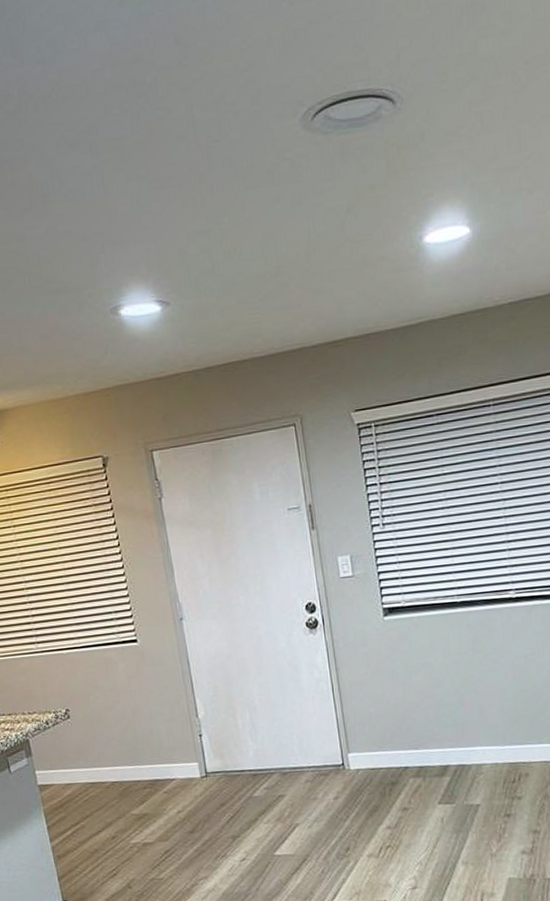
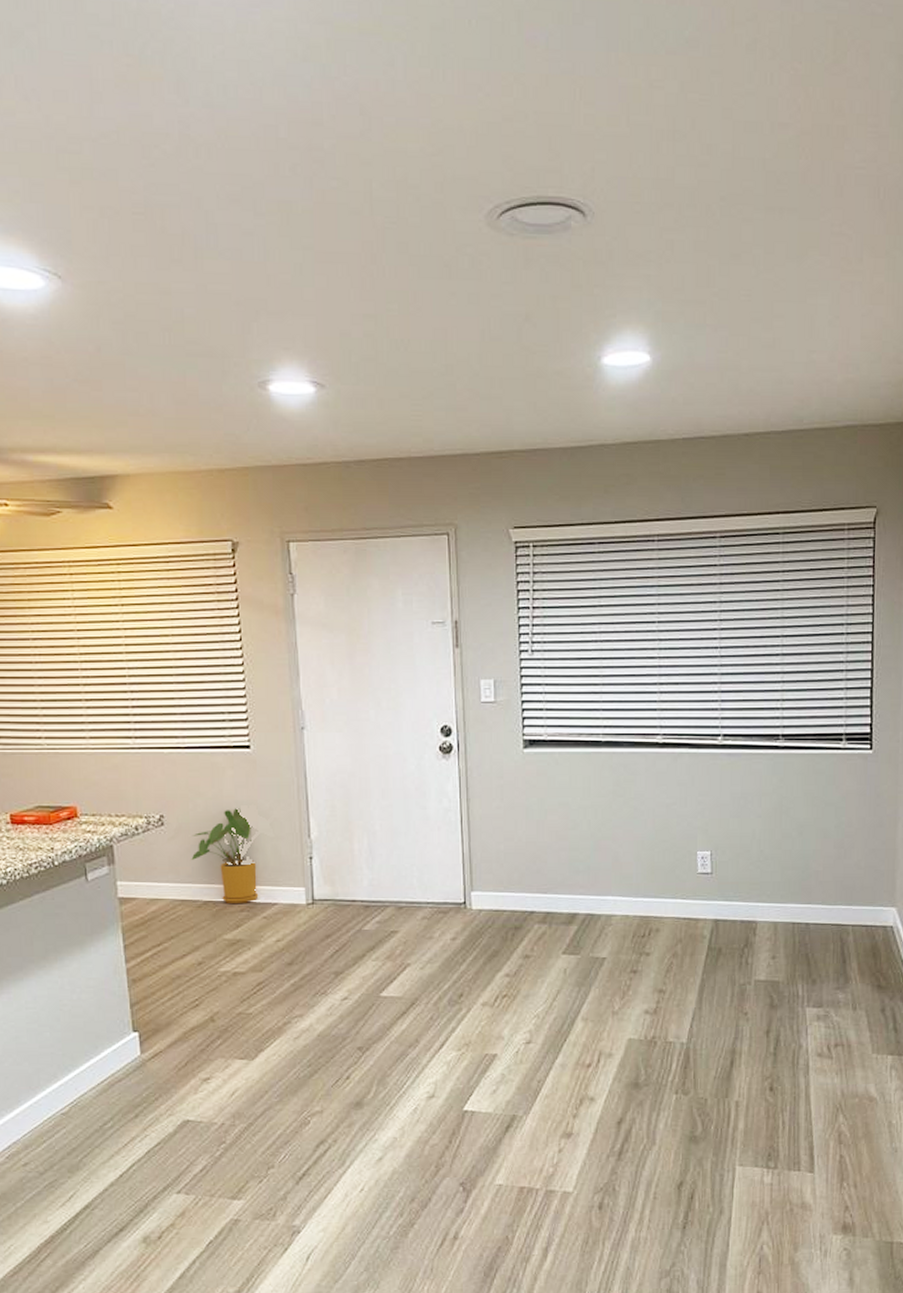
house plant: none [95,697,158,783] -> present [191,808,259,905]

